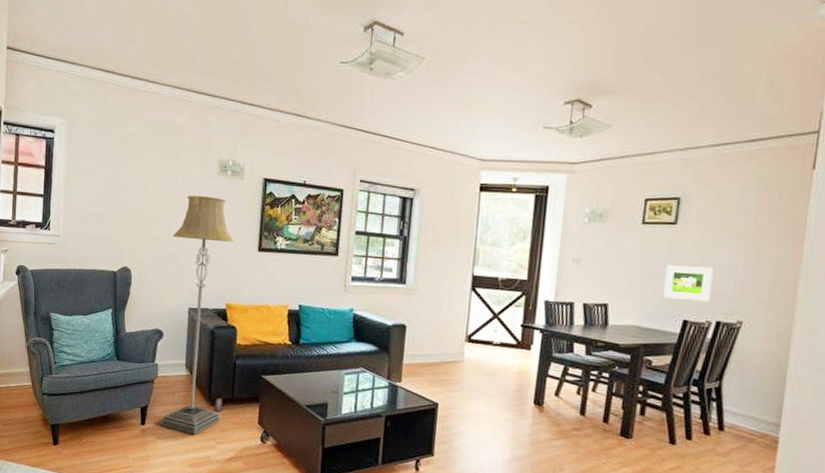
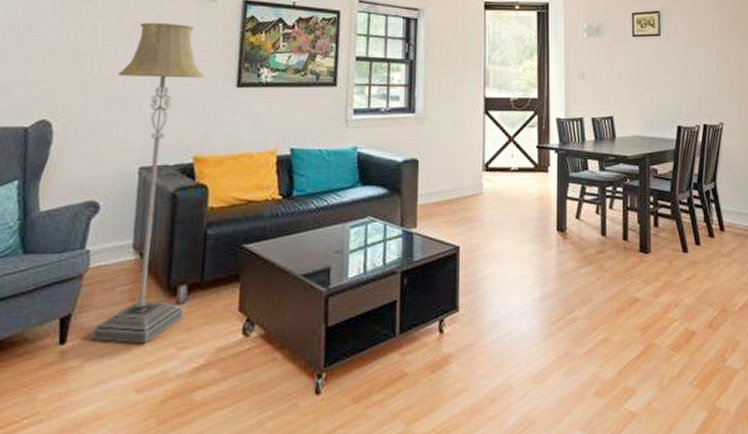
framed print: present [663,265,714,302] -> none [657,73,696,106]

